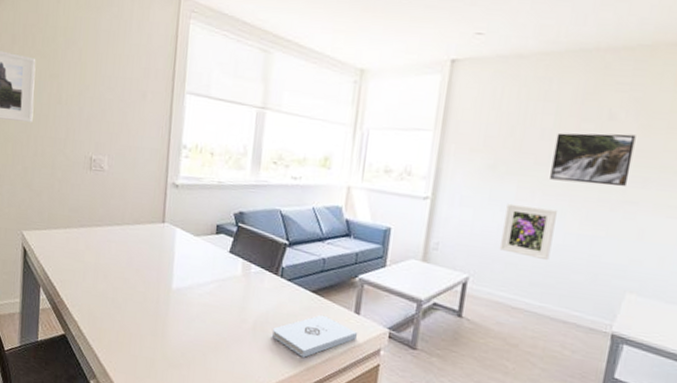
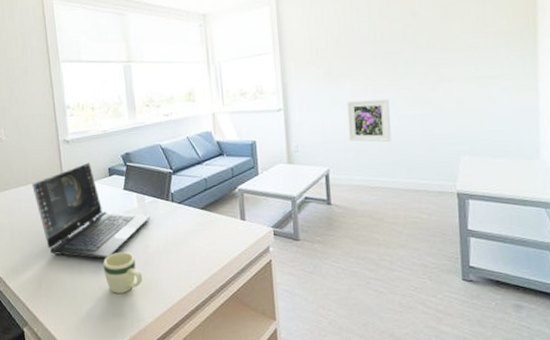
laptop: none [128,213,254,324] -> present [32,162,151,259]
mug: none [189,320,232,366] -> present [103,251,143,293]
notepad: present [271,314,357,358] -> none [173,227,247,268]
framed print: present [550,132,636,186] -> none [374,25,440,75]

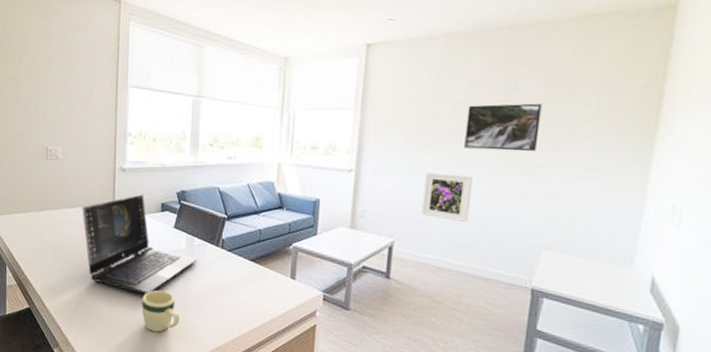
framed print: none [374,25,440,75] -> present [464,103,542,152]

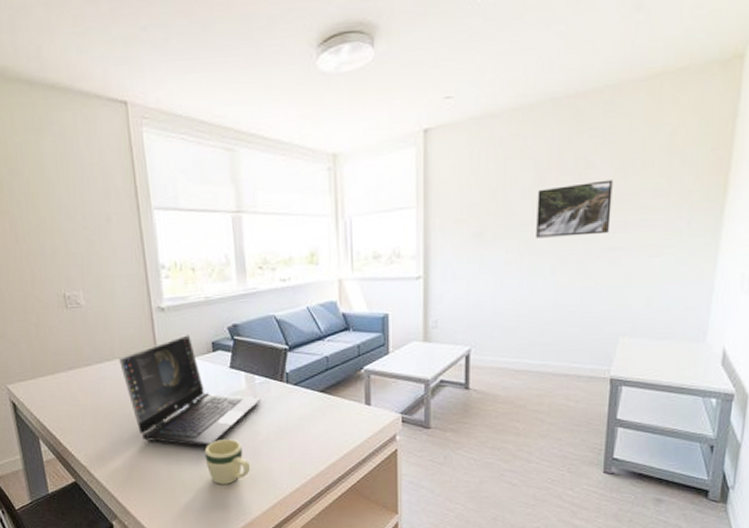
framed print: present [421,172,473,223] -> none [496,268,546,320]

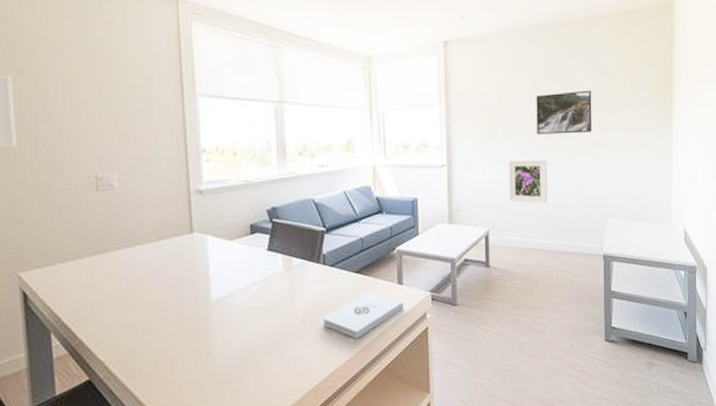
laptop: present [119,335,261,446] -> none [151,218,298,333]
mug: present [204,438,251,484] -> none [237,323,286,373]
notepad: none [286,412,371,457] -> present [322,292,403,339]
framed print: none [496,268,546,320] -> present [508,159,548,204]

